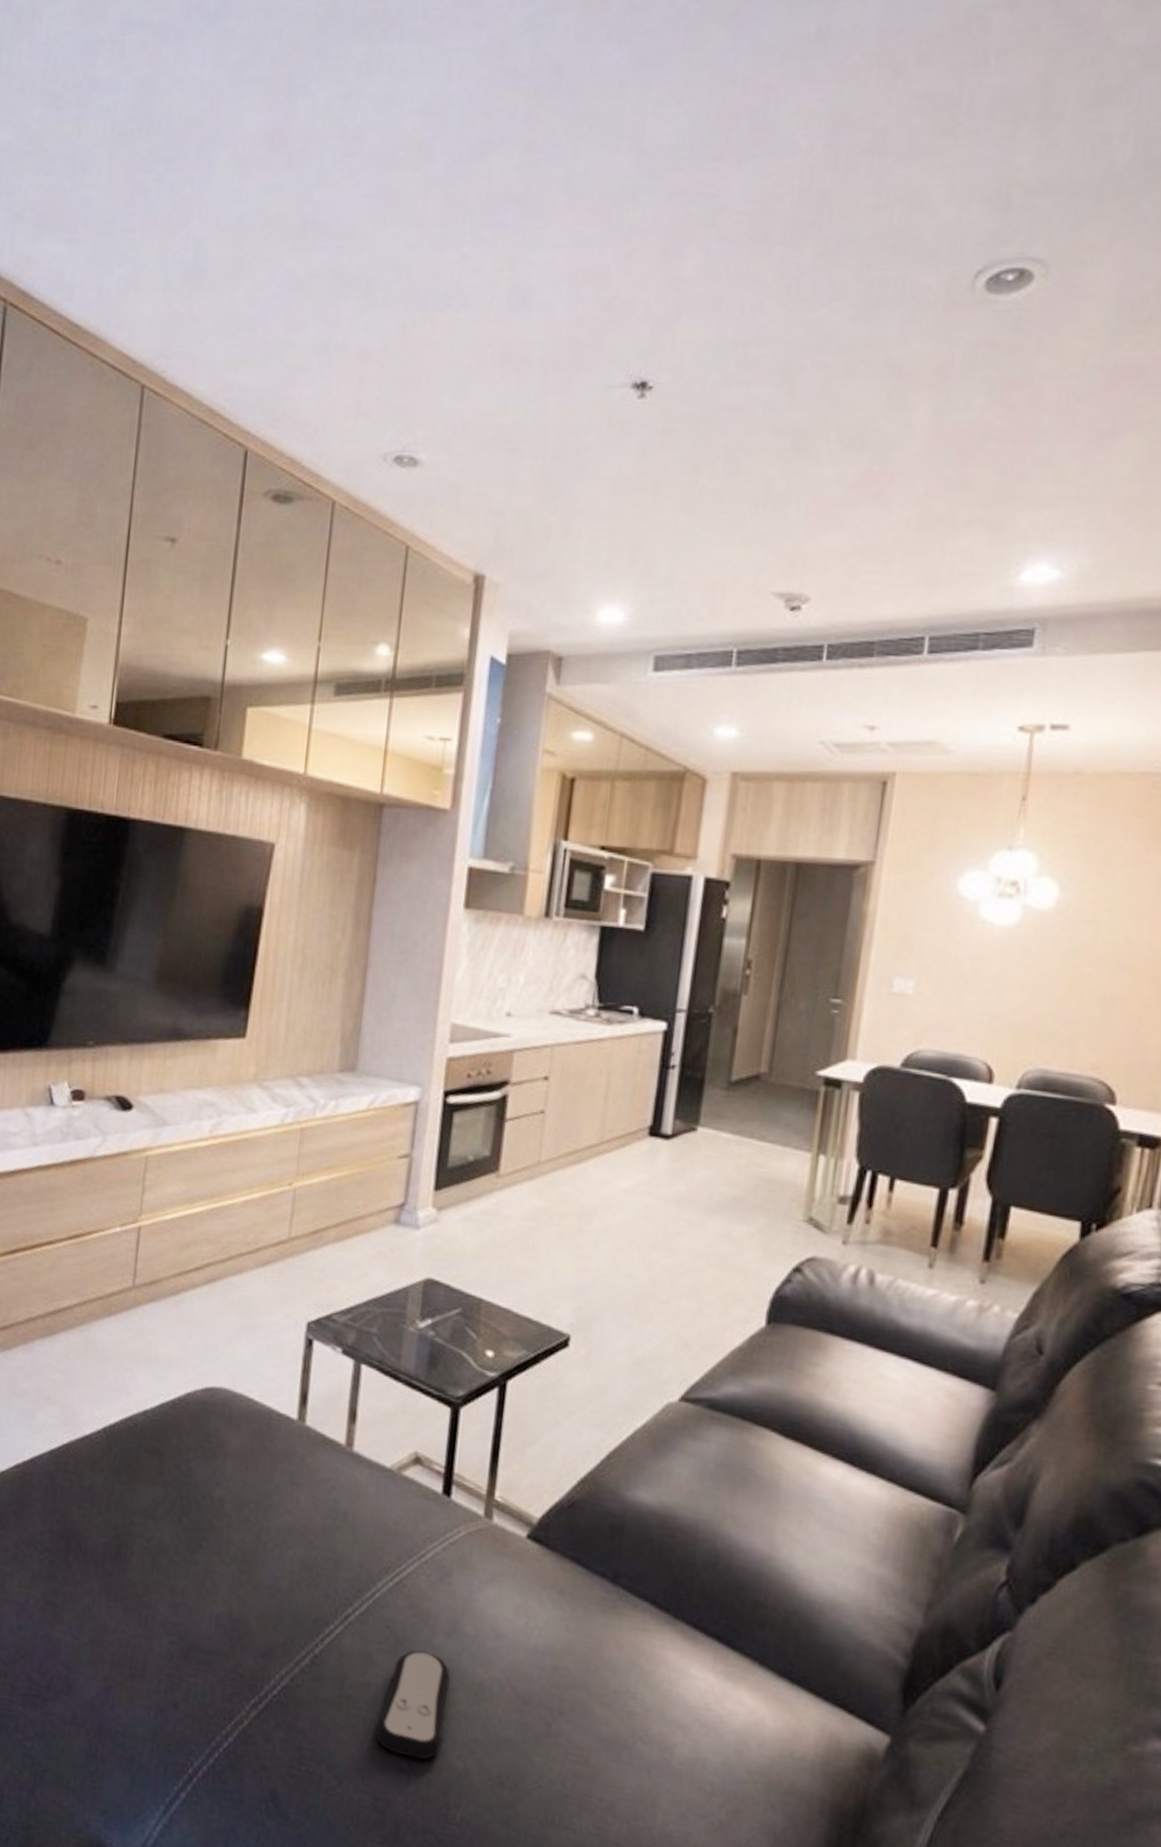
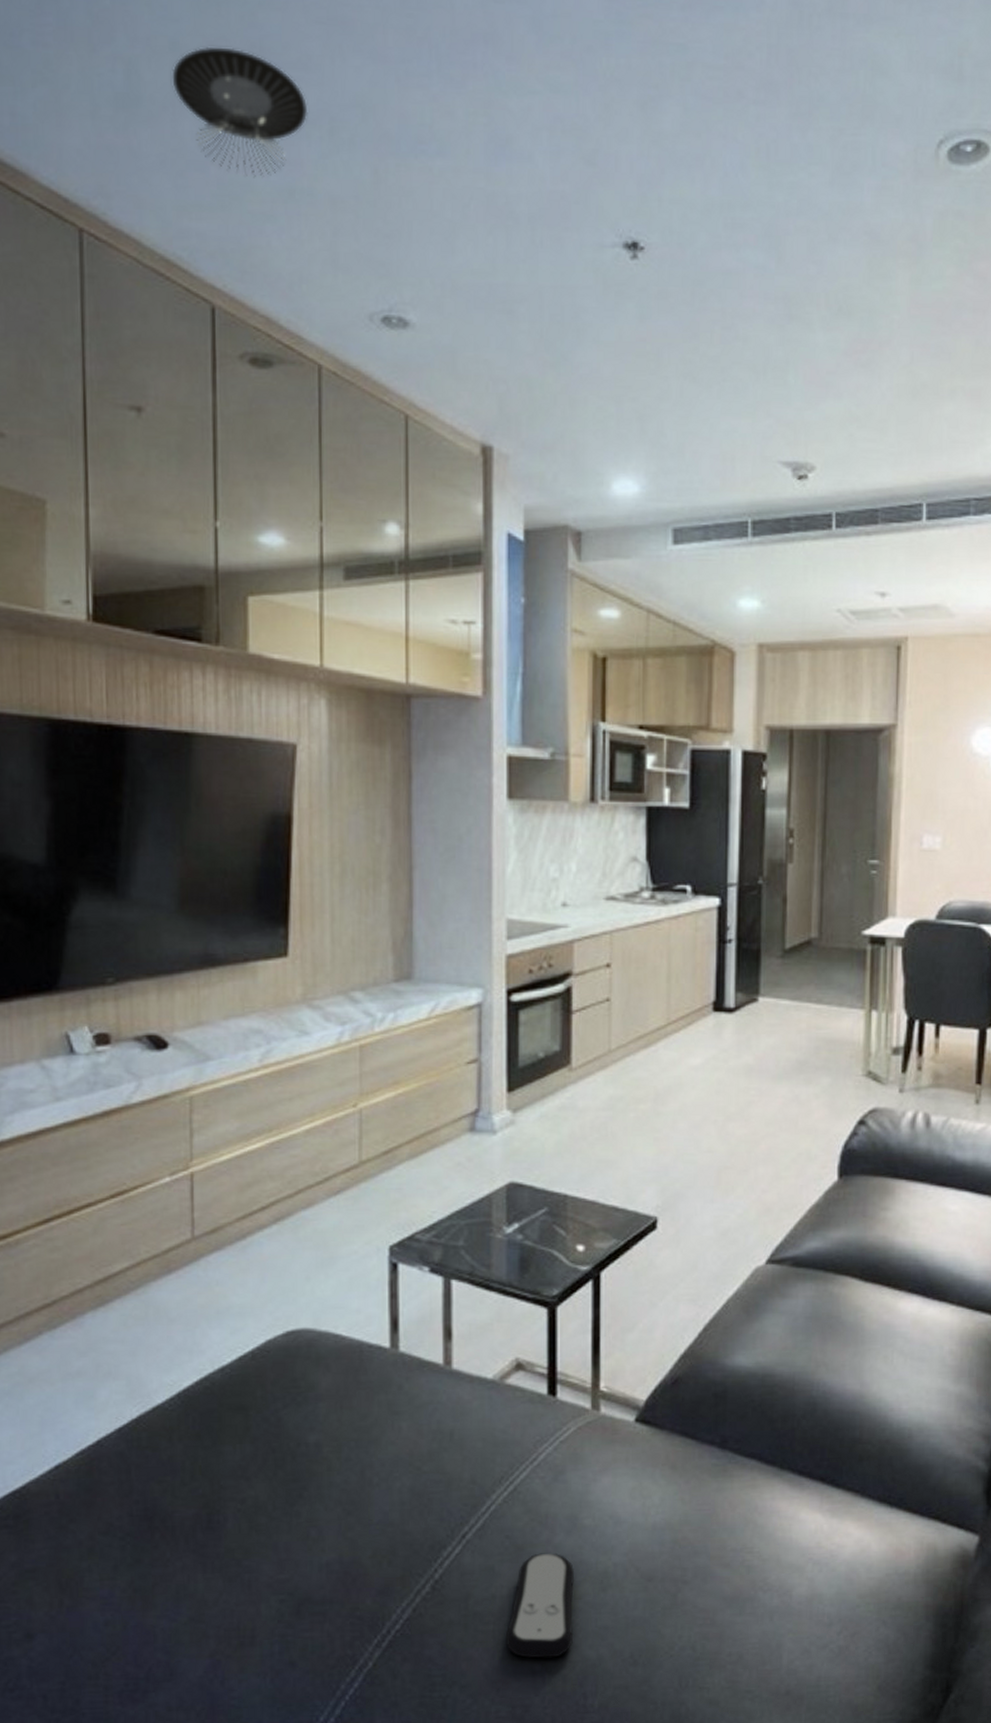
recessed light: none [233,223,349,336] -> present [172,46,308,178]

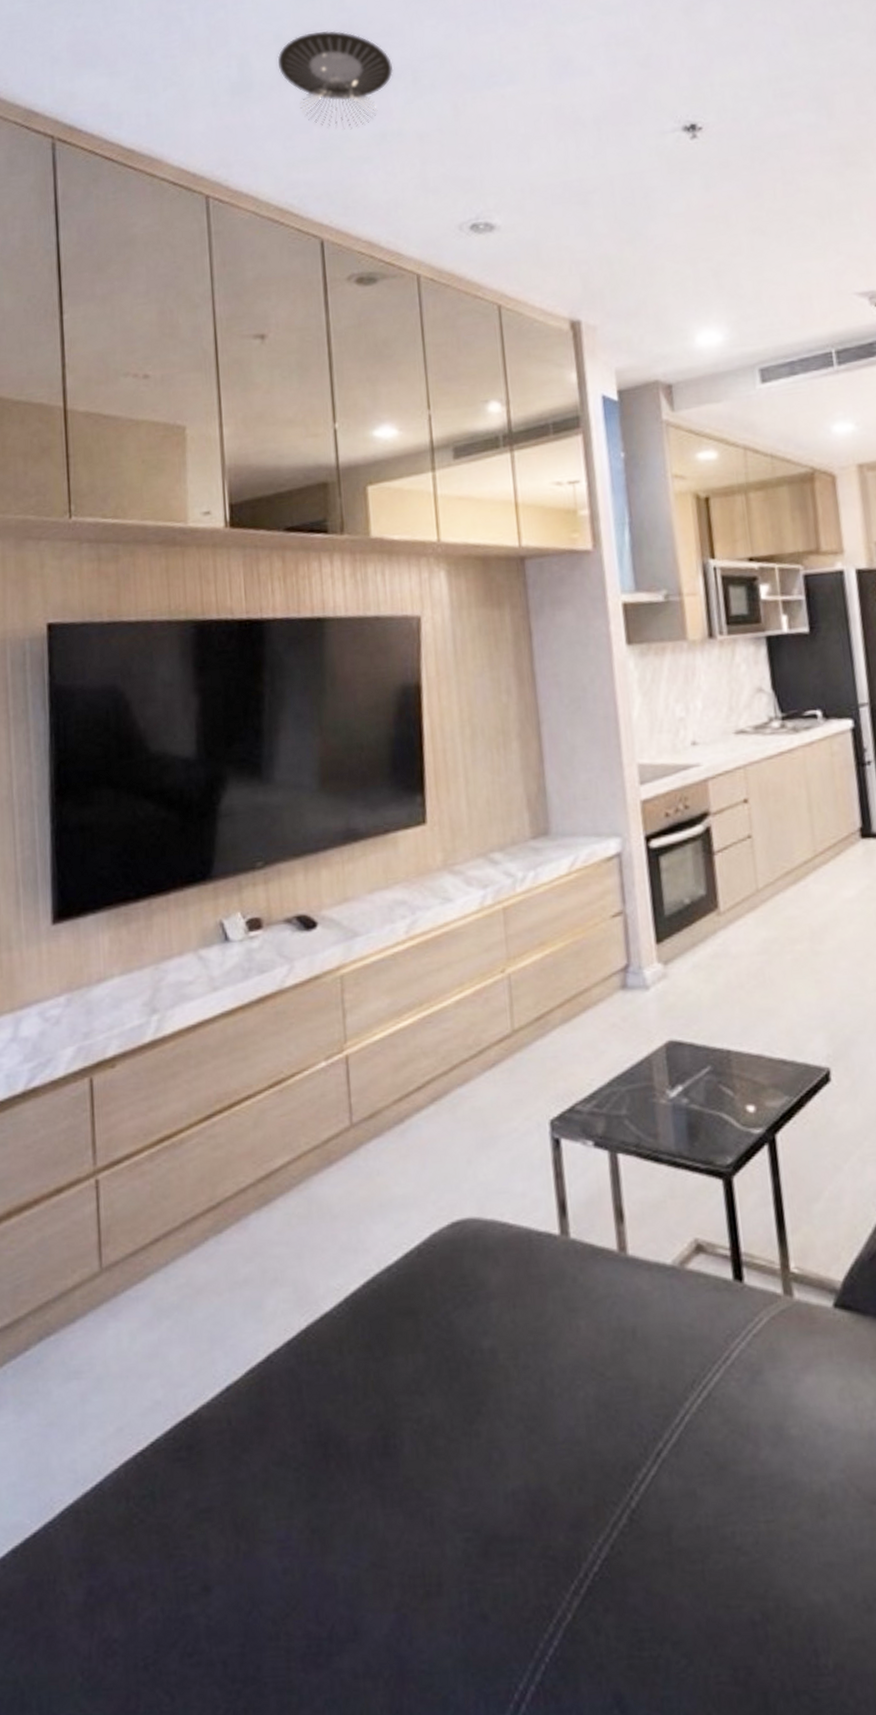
remote control: present [505,1552,575,1659] -> none [717,1471,795,1606]

